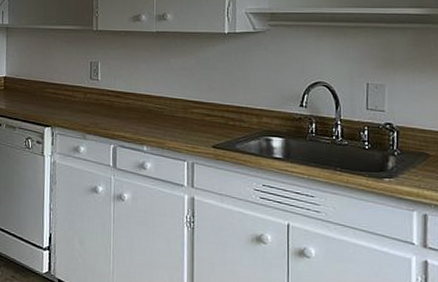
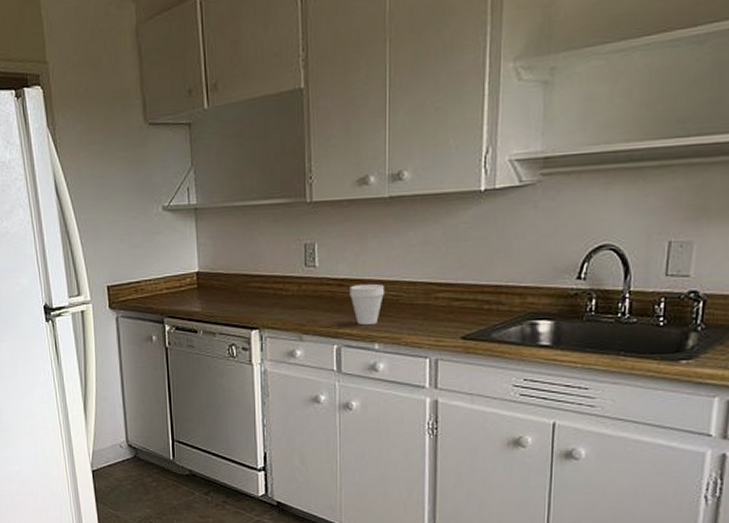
cup: none [124,97,153,131] -> present [349,284,385,326]

